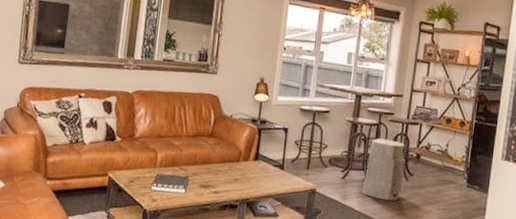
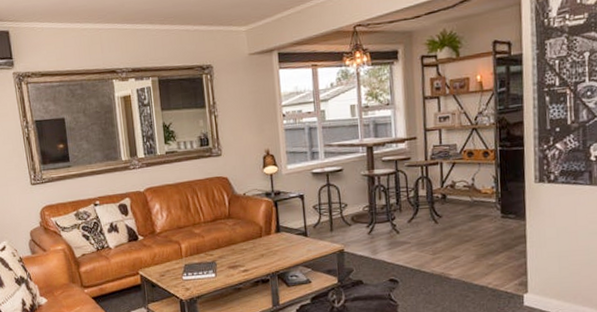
air purifier: present [361,138,405,201] -> none [390,185,433,248]

